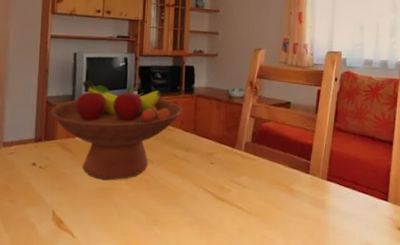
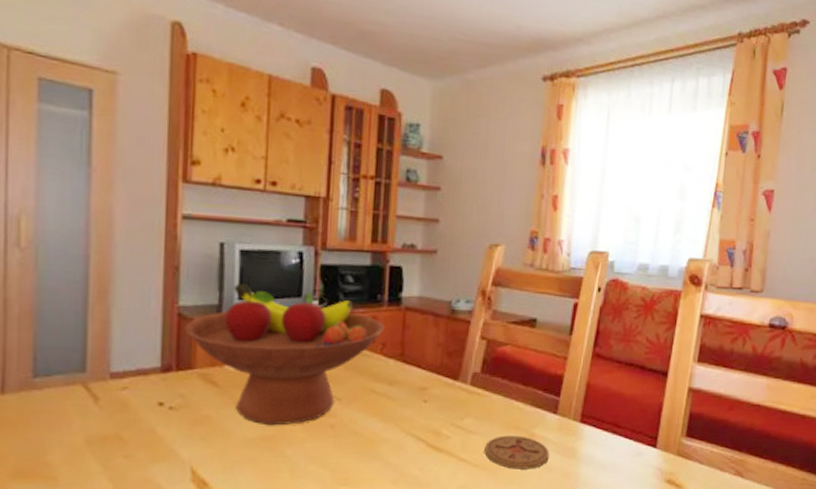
coaster: none [256,190,305,217] -> present [484,435,550,469]

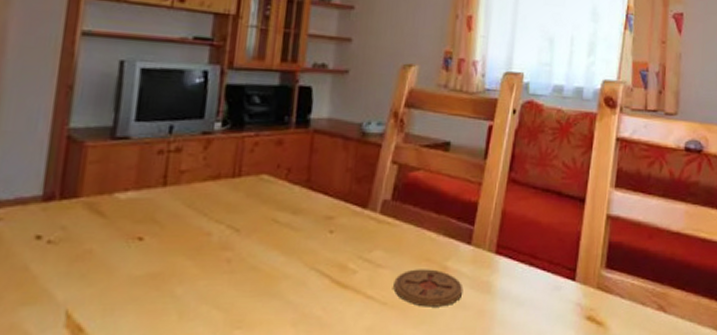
fruit bowl: present [184,283,385,426] -> none [72,104,291,261]

